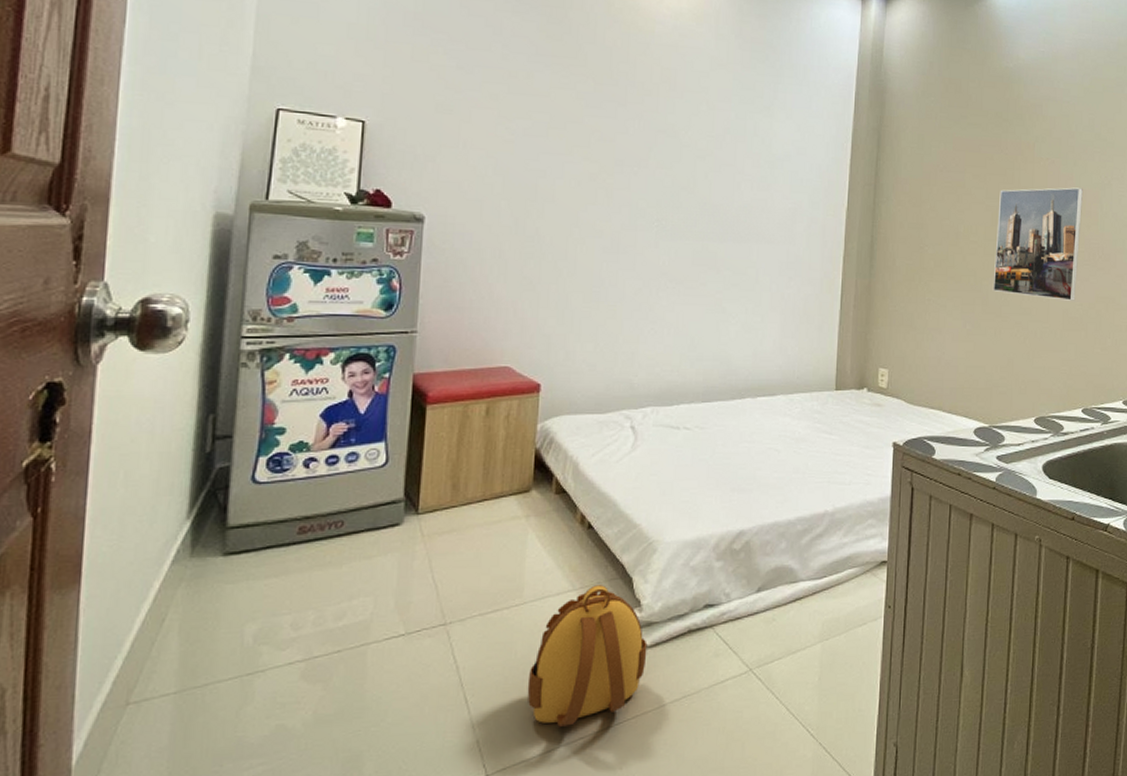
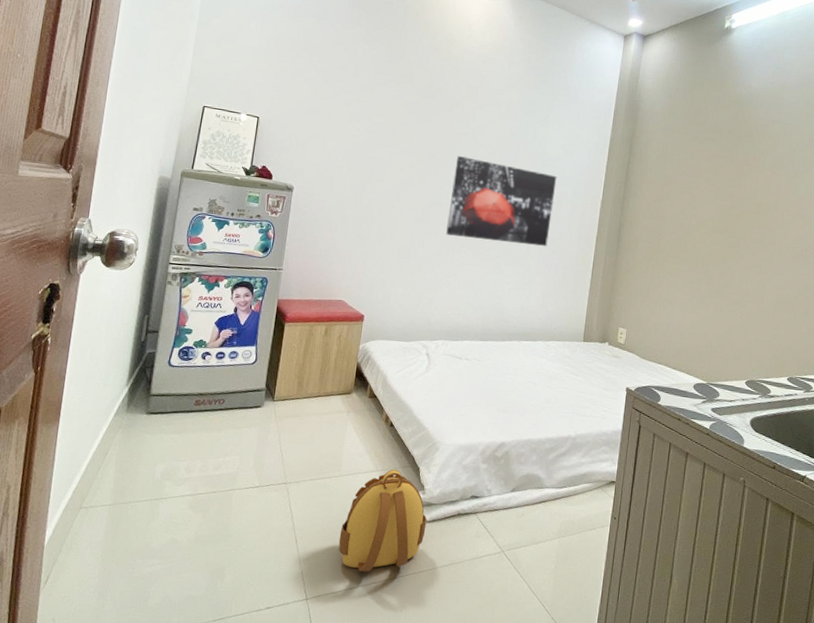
wall art: none [645,162,788,272] -> present [445,156,557,246]
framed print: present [992,187,1083,301] -> none [716,192,800,288]

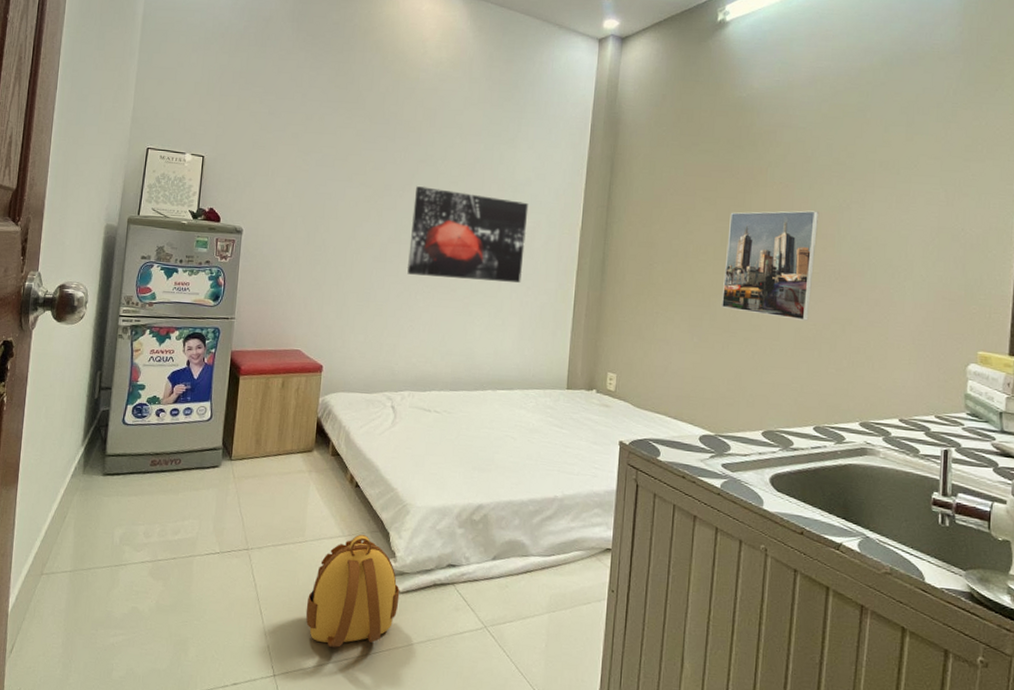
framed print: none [716,192,800,288] -> present [721,210,819,321]

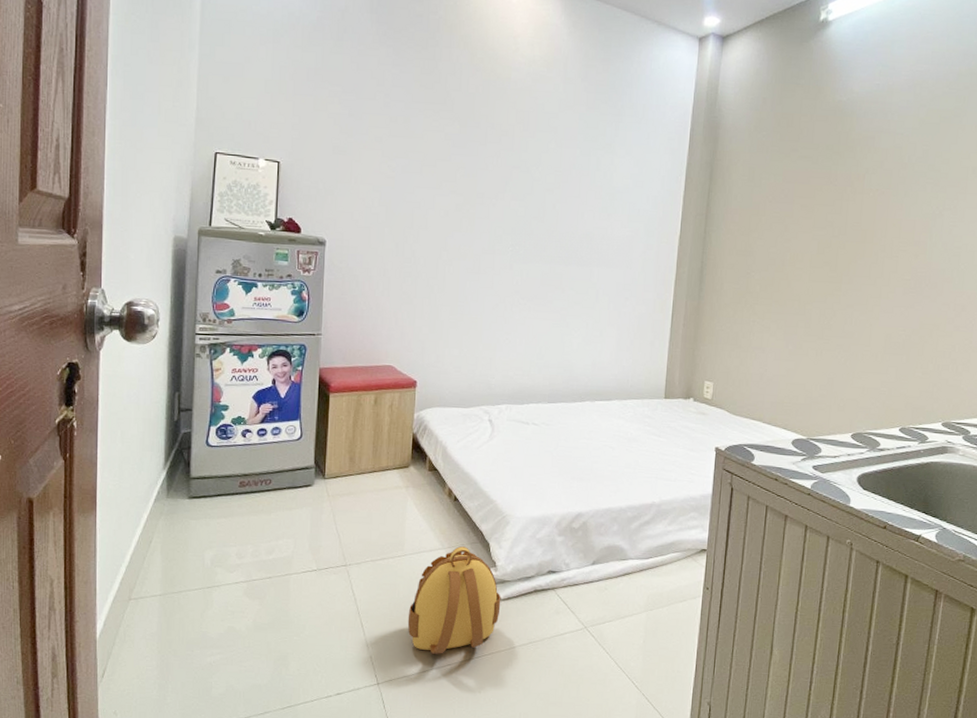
wall art: present [407,186,529,283] -> none [501,194,627,293]
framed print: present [721,210,819,321] -> none [815,217,912,327]

